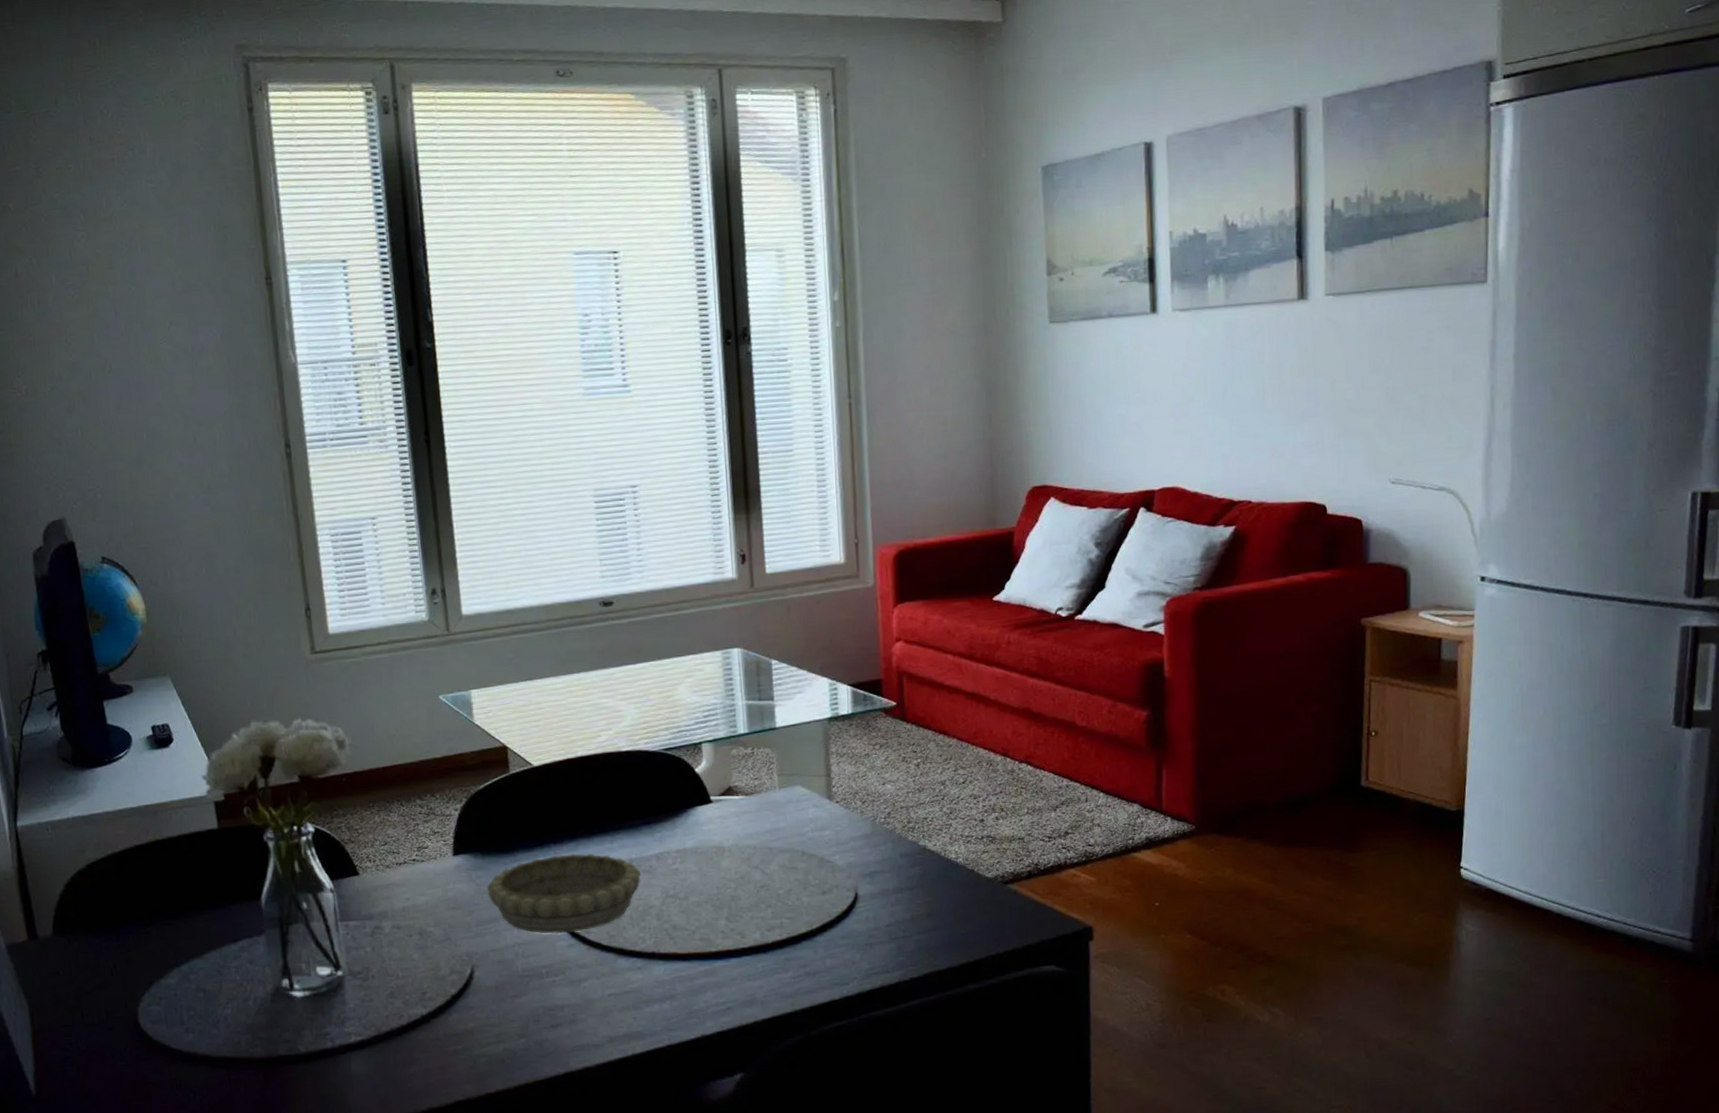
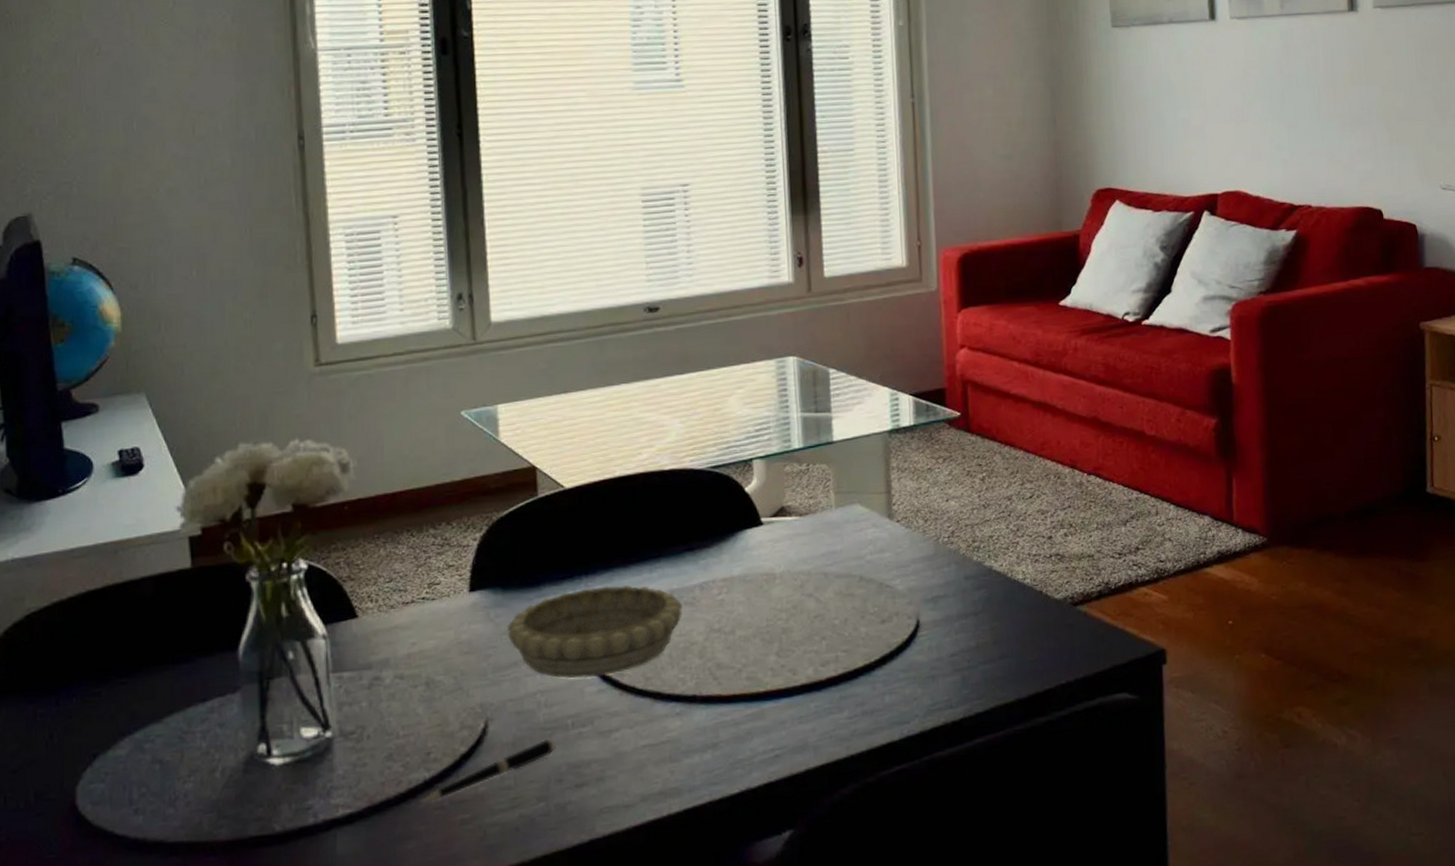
pen: none [419,984,533,1034] -> present [420,738,556,803]

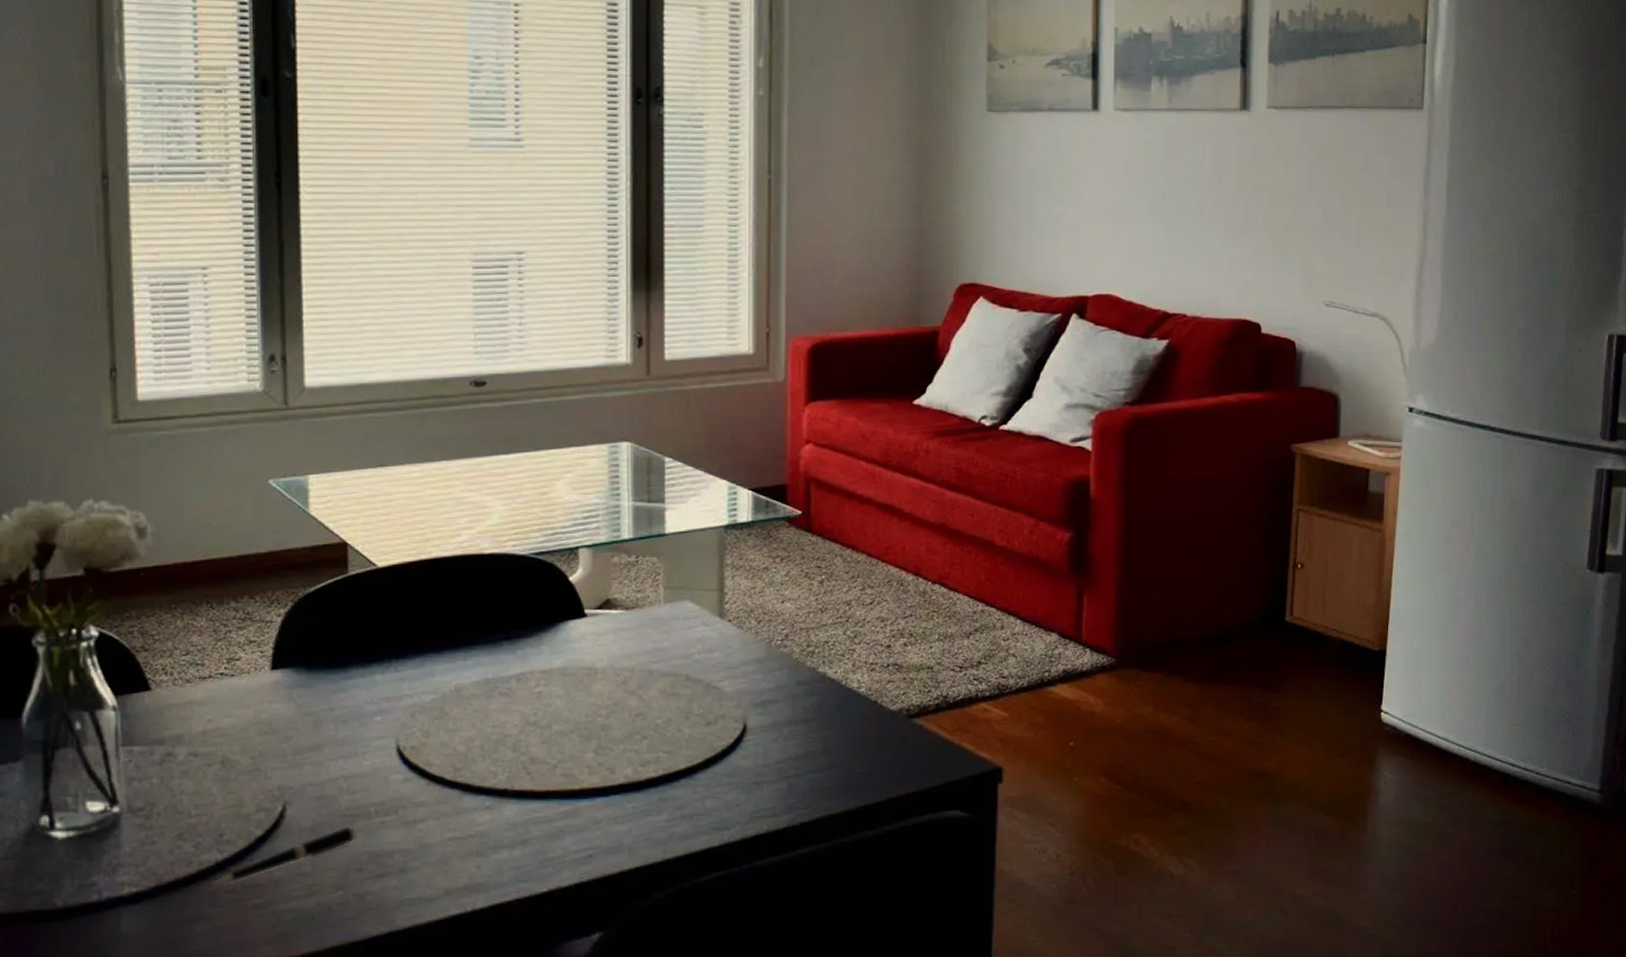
decorative bowl: present [506,584,683,679] -> none [309,670,497,766]

